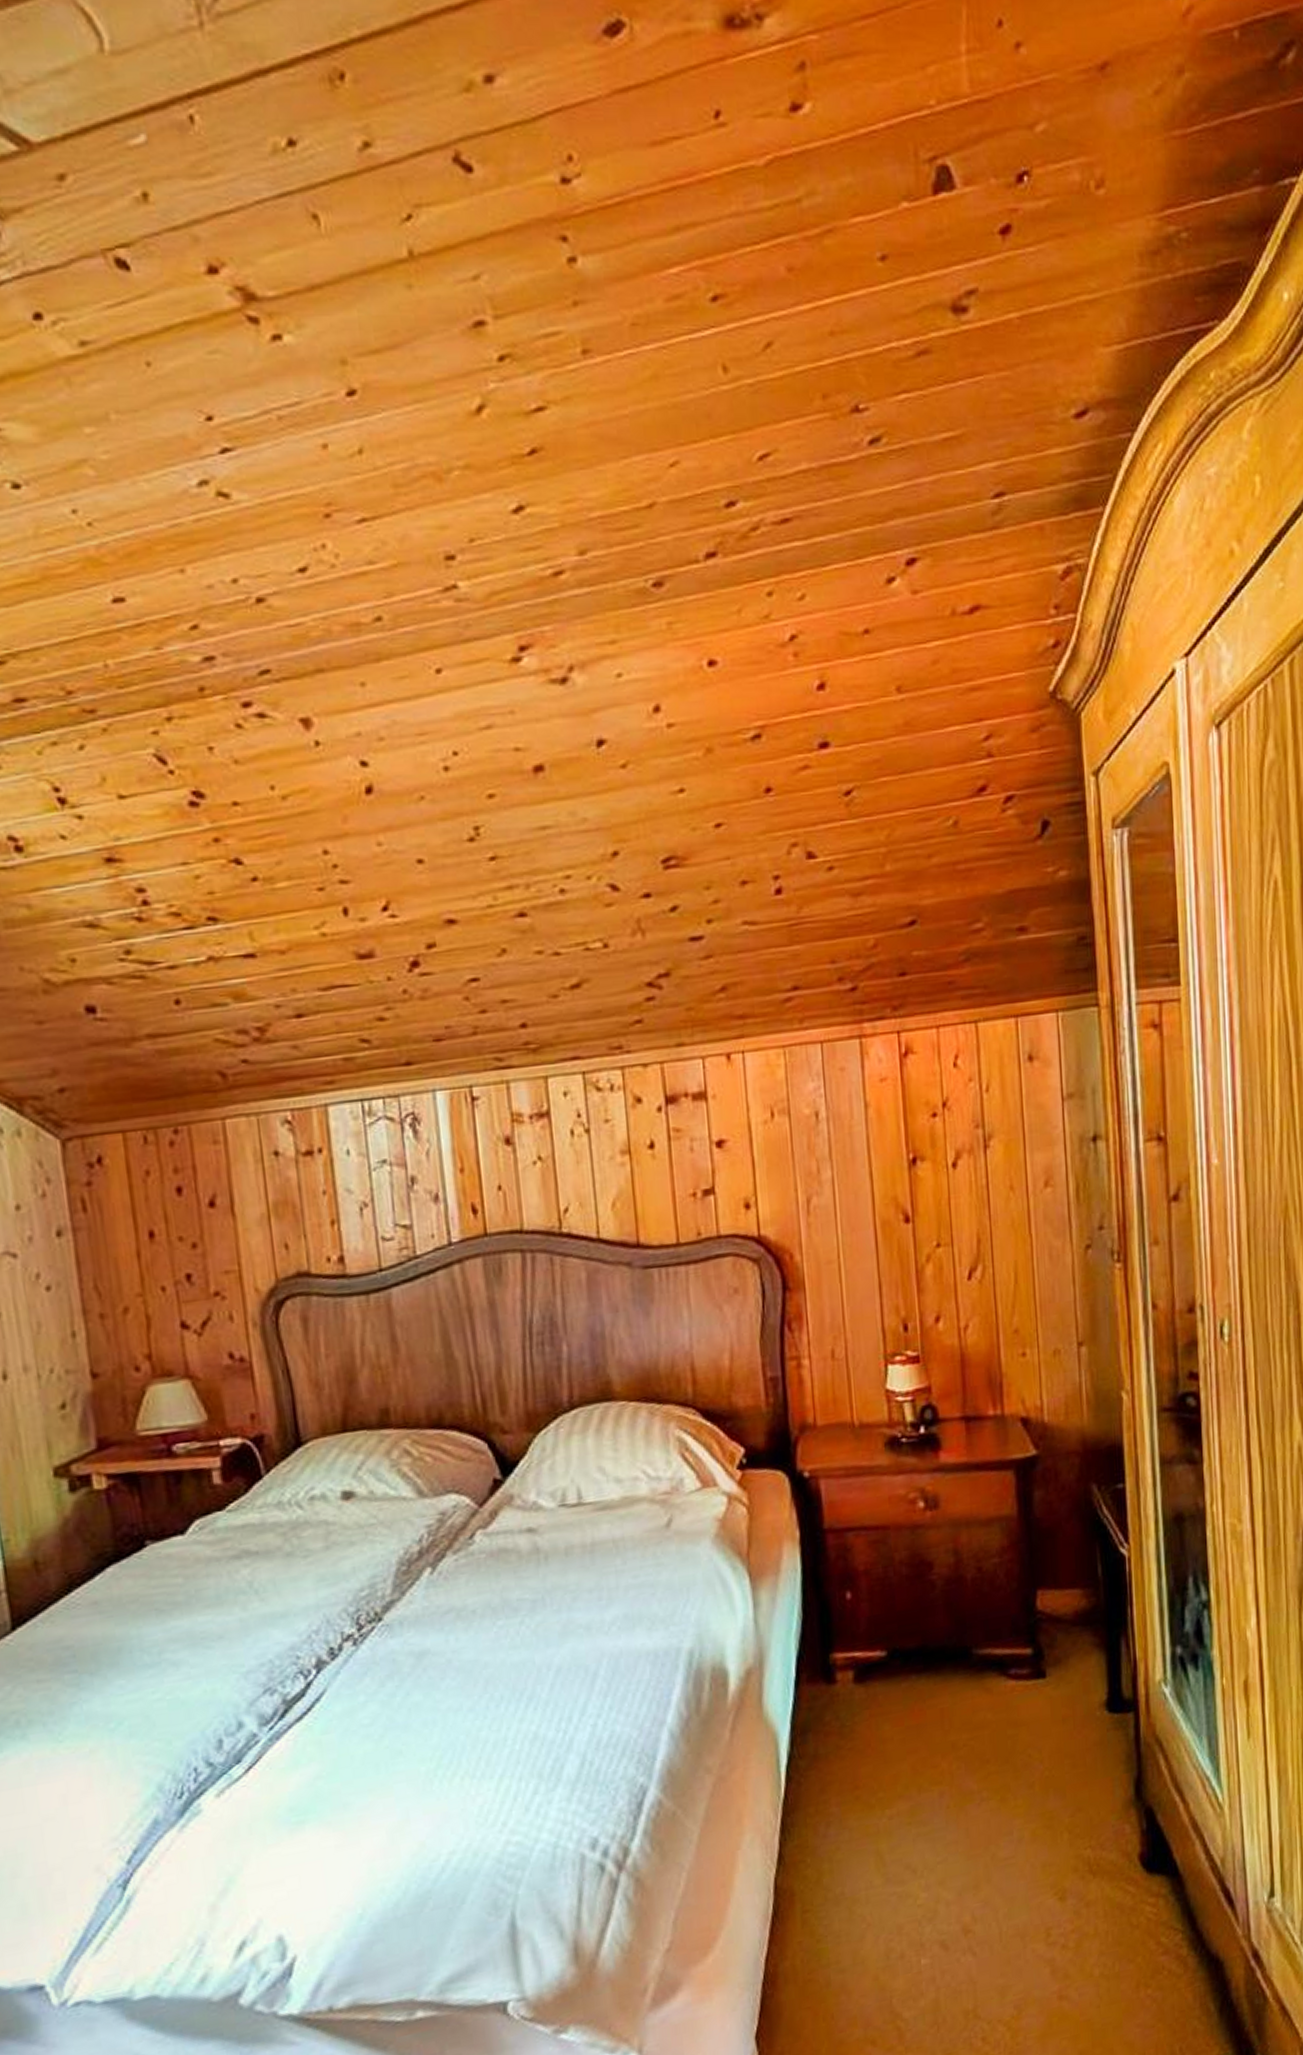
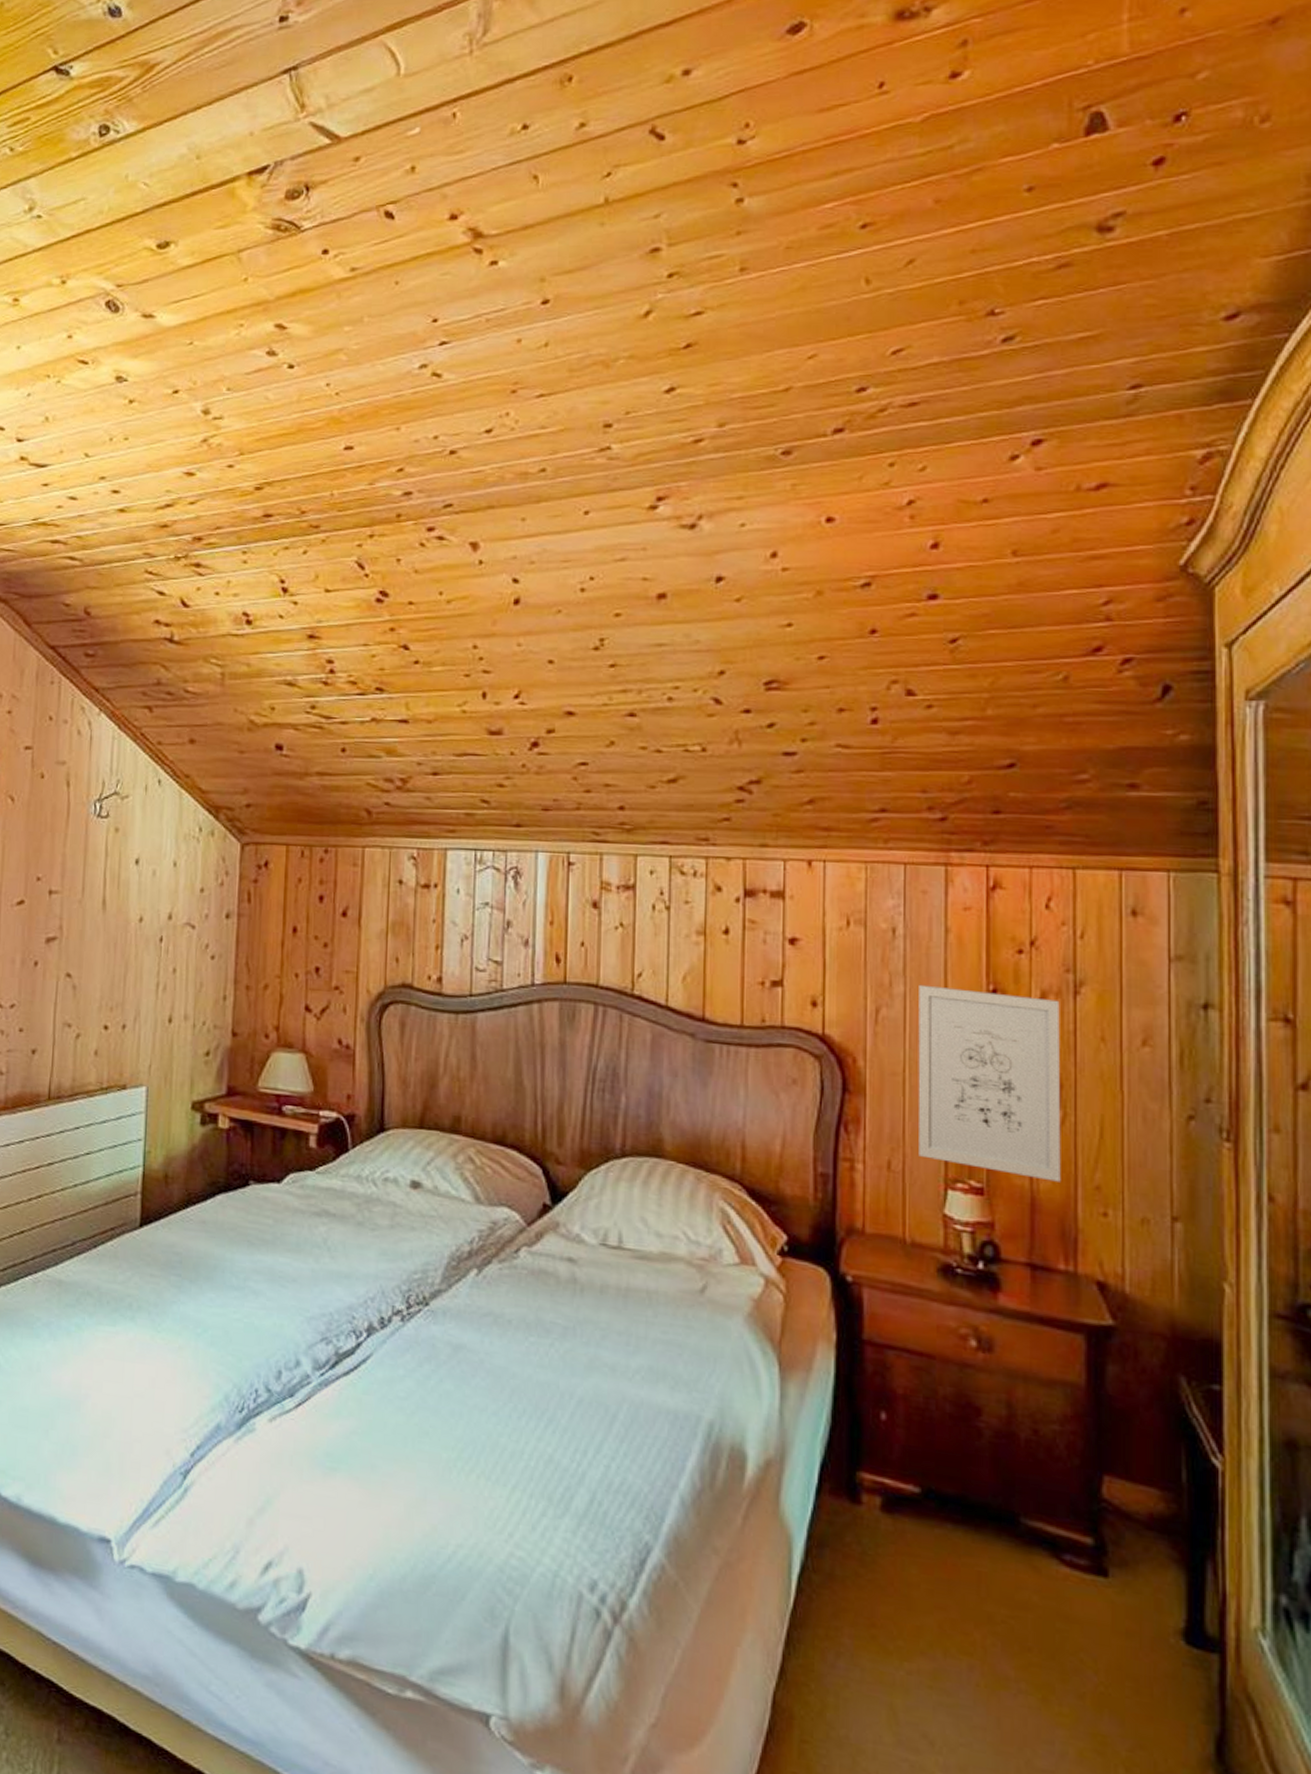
wall art: none [845,1157,985,1339] -> present [918,984,1061,1182]

